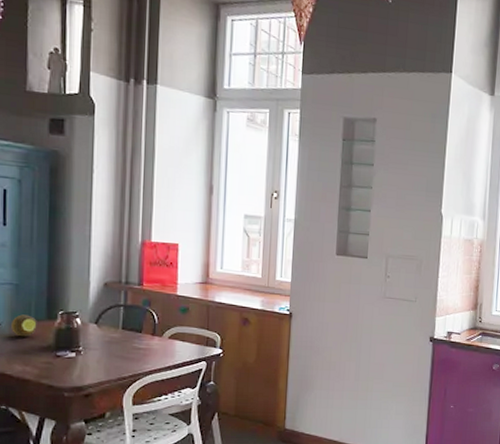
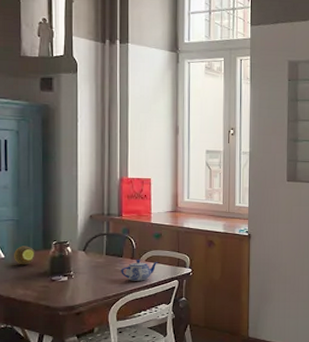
teapot: none [139,335,184,361] -> present [121,259,158,281]

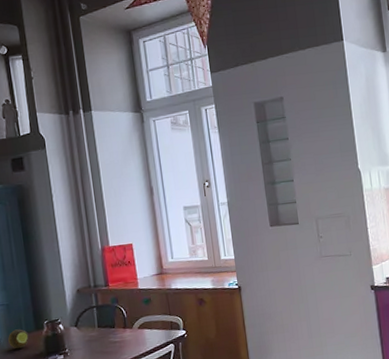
teapot: present [121,259,158,281] -> none [115,327,151,351]

